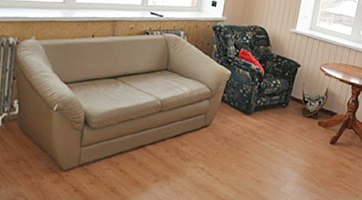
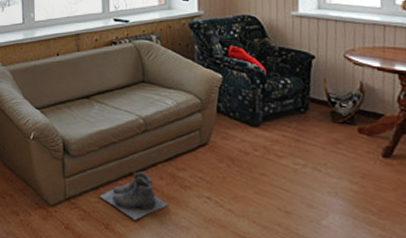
boots: none [111,144,169,185] -> present [99,171,168,220]

